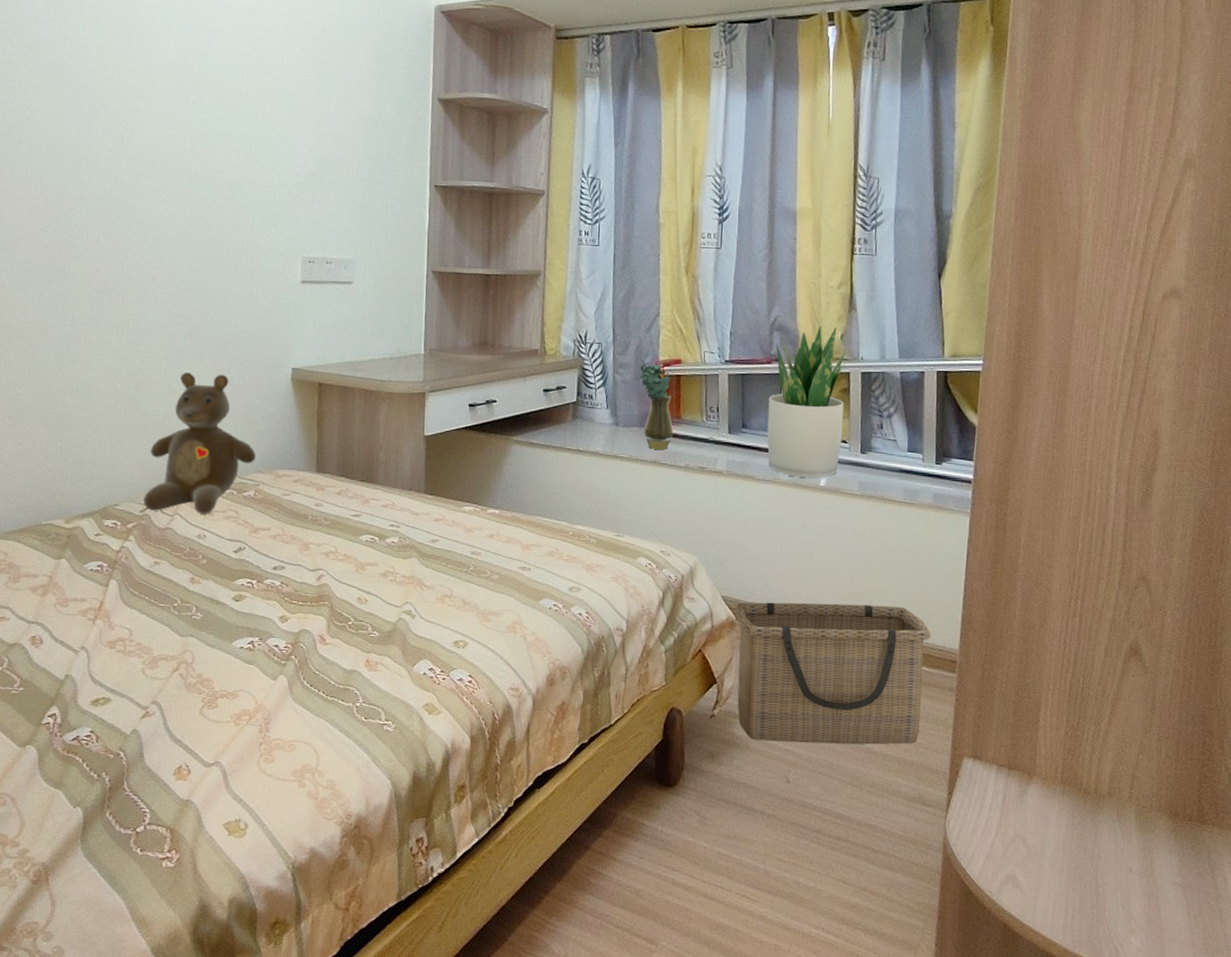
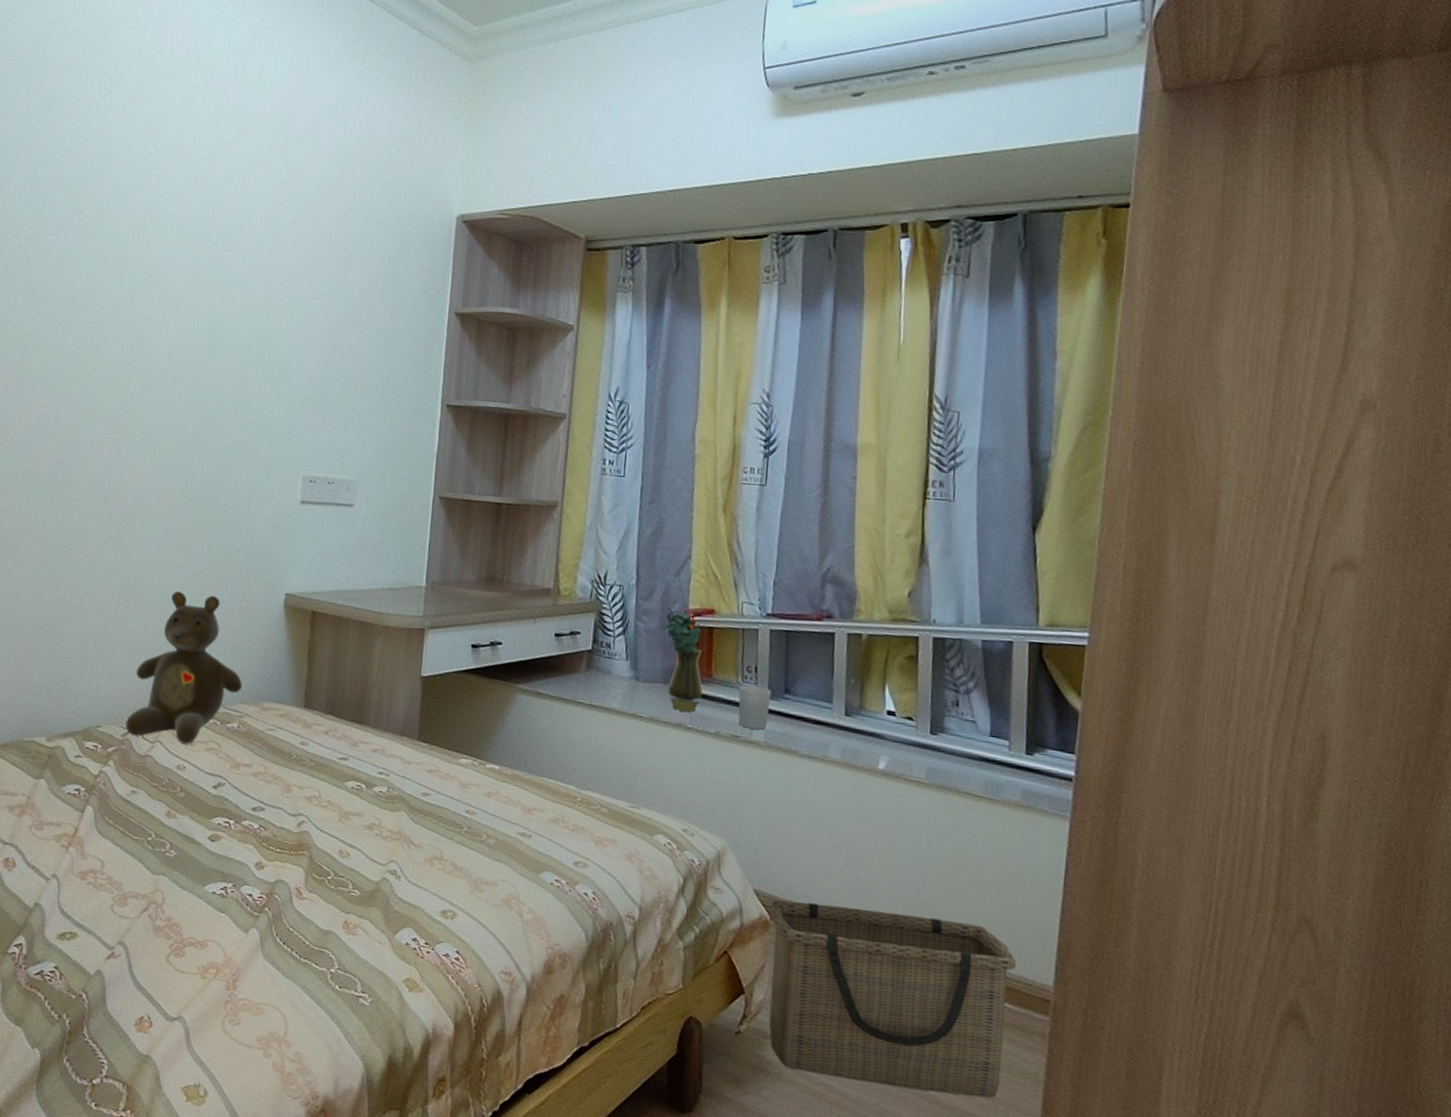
candle holder: none [703,423,731,461] -> present [738,685,772,730]
planter: present [767,326,847,478] -> none [814,580,915,760]

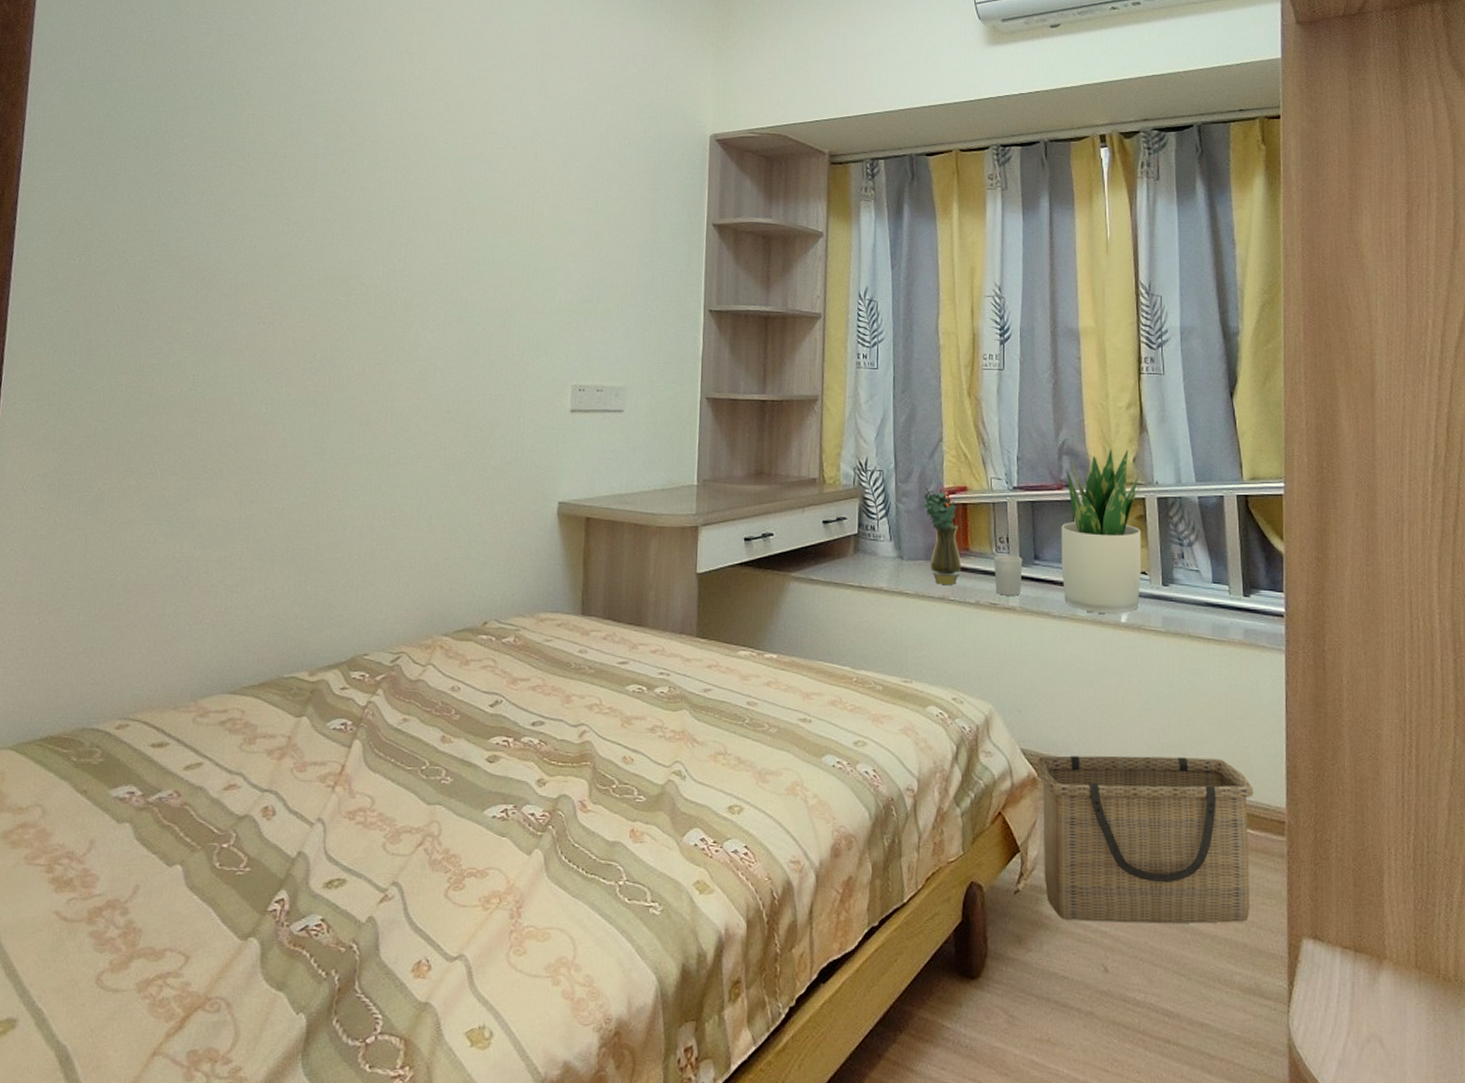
teddy bear: present [125,591,242,744] -> none [395,508,517,664]
planter: none [814,580,915,760] -> present [1061,449,1142,614]

